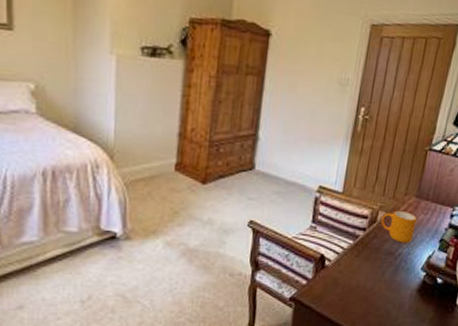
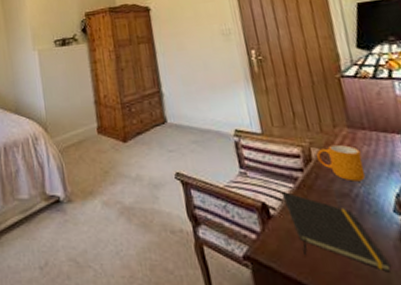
notepad: none [340,247,402,313] -> present [281,192,391,272]

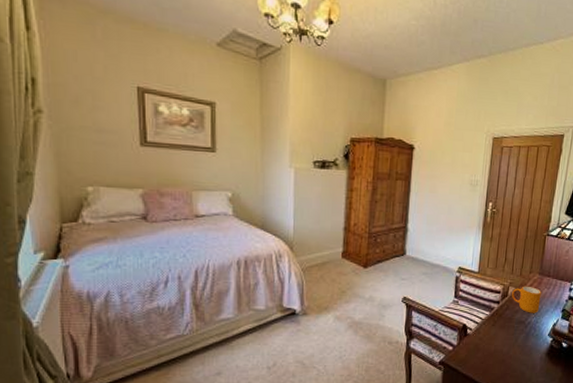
notepad: present [281,192,391,272] -> none [479,318,534,374]

